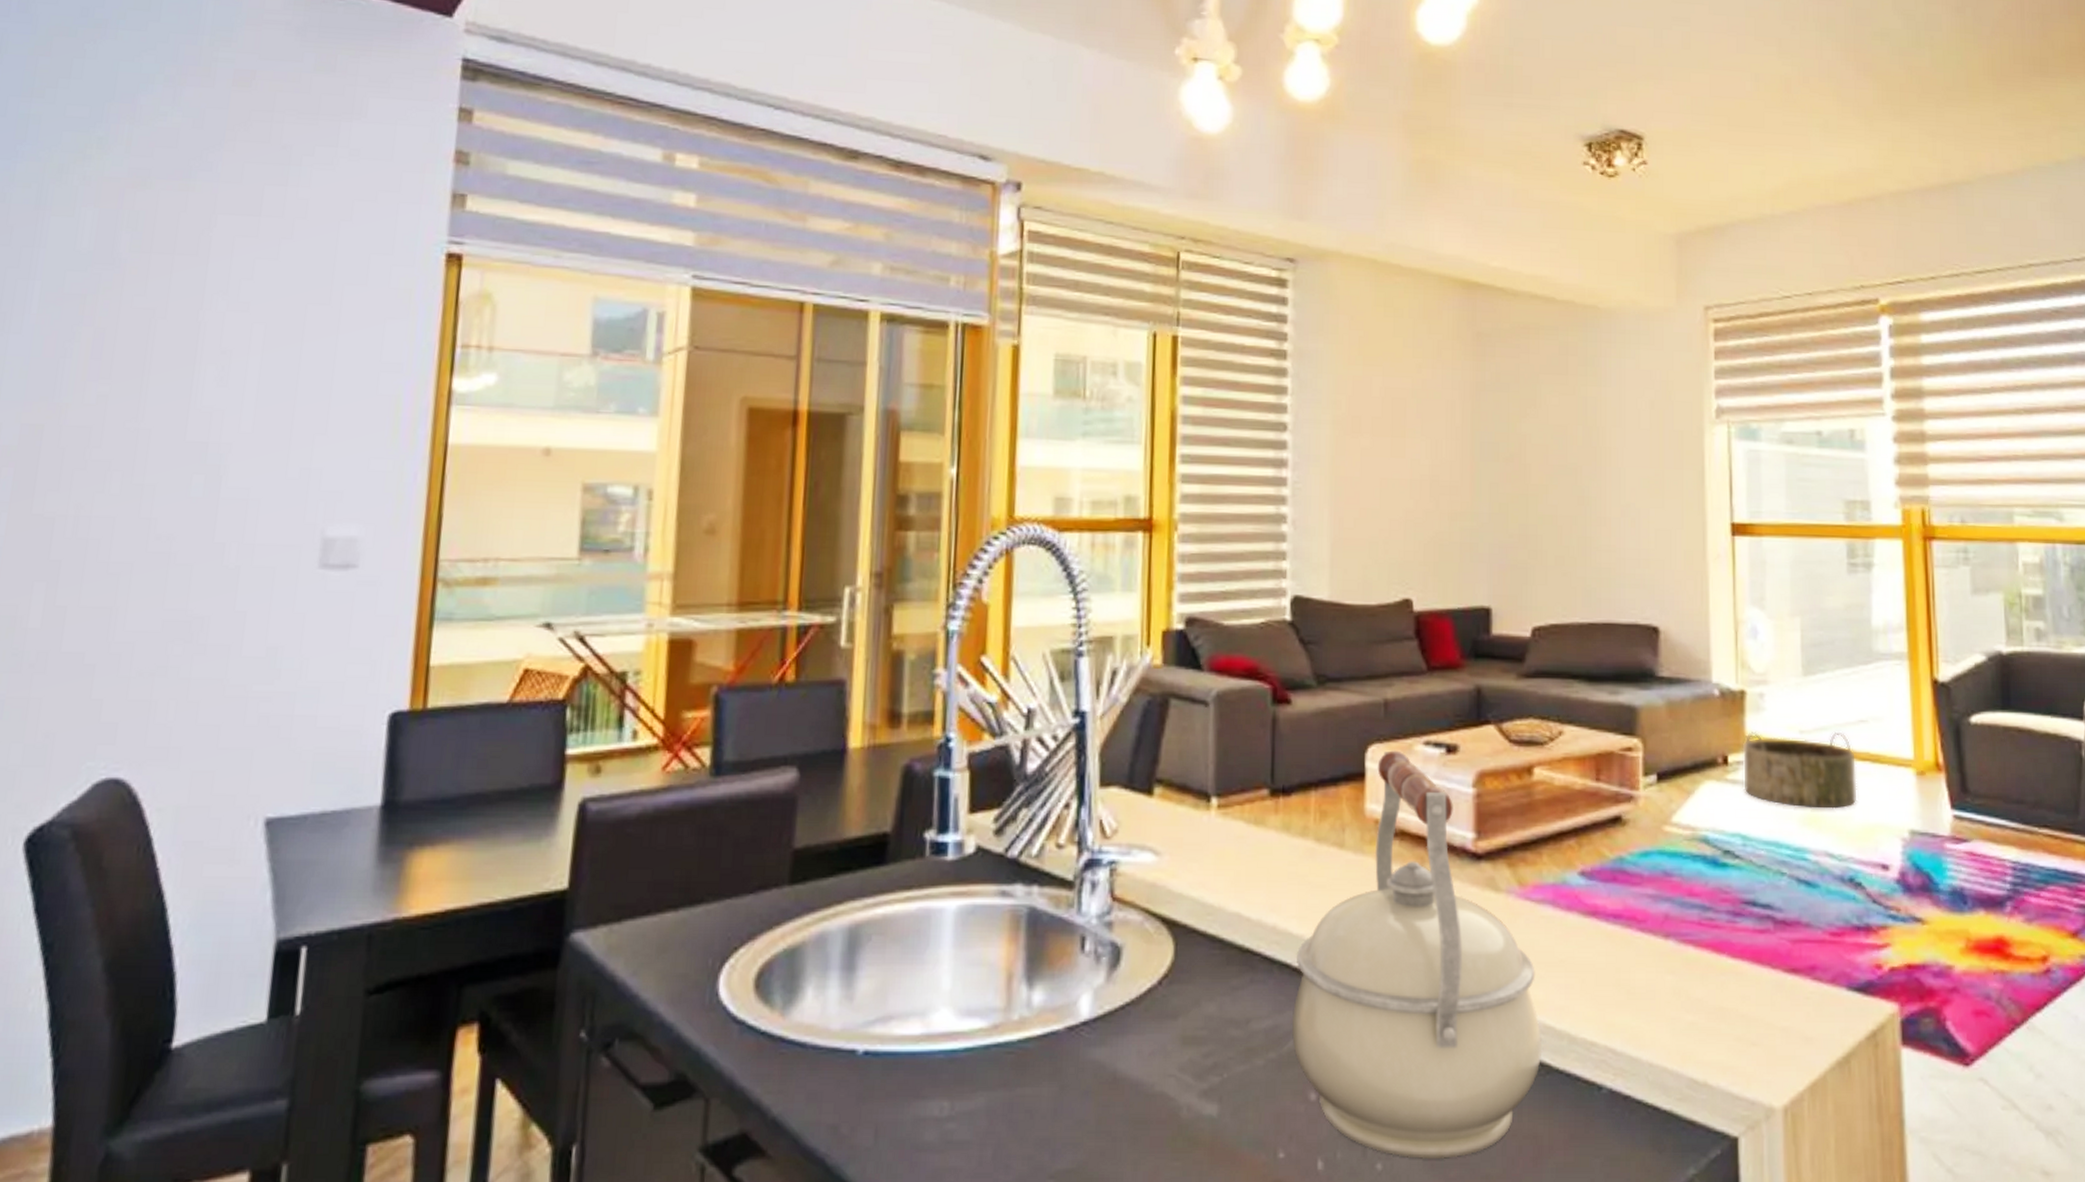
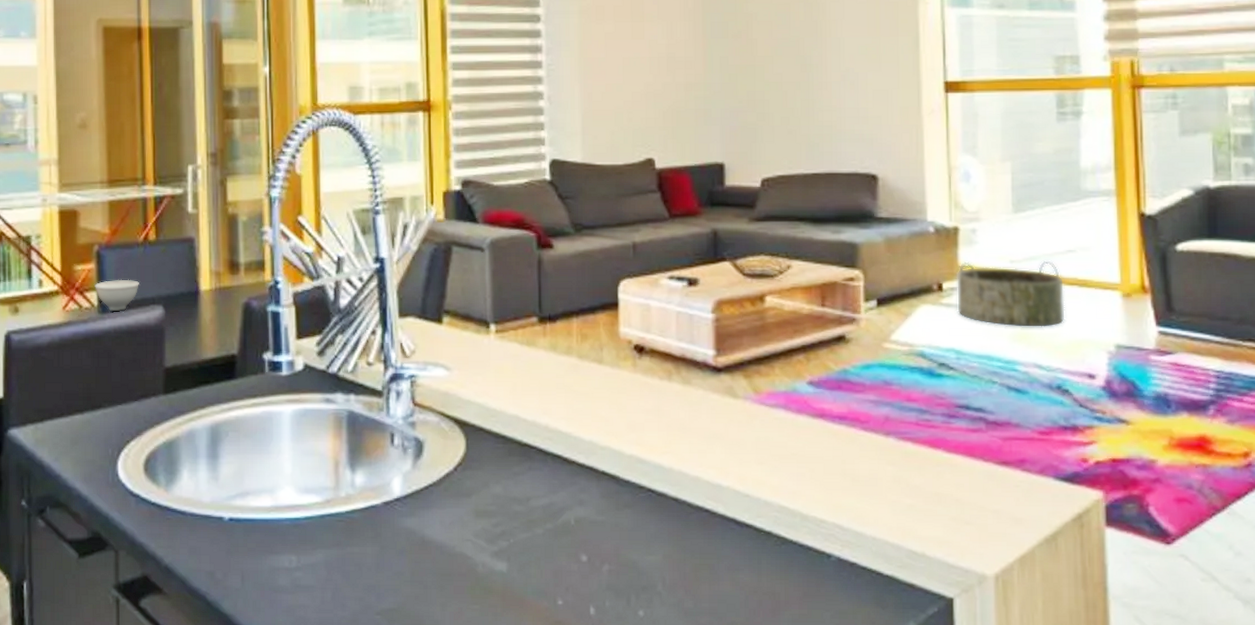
bowl: none [708,731,769,773] -> present [95,279,139,311]
kettle: present [1292,750,1542,1160] -> none [565,284,778,610]

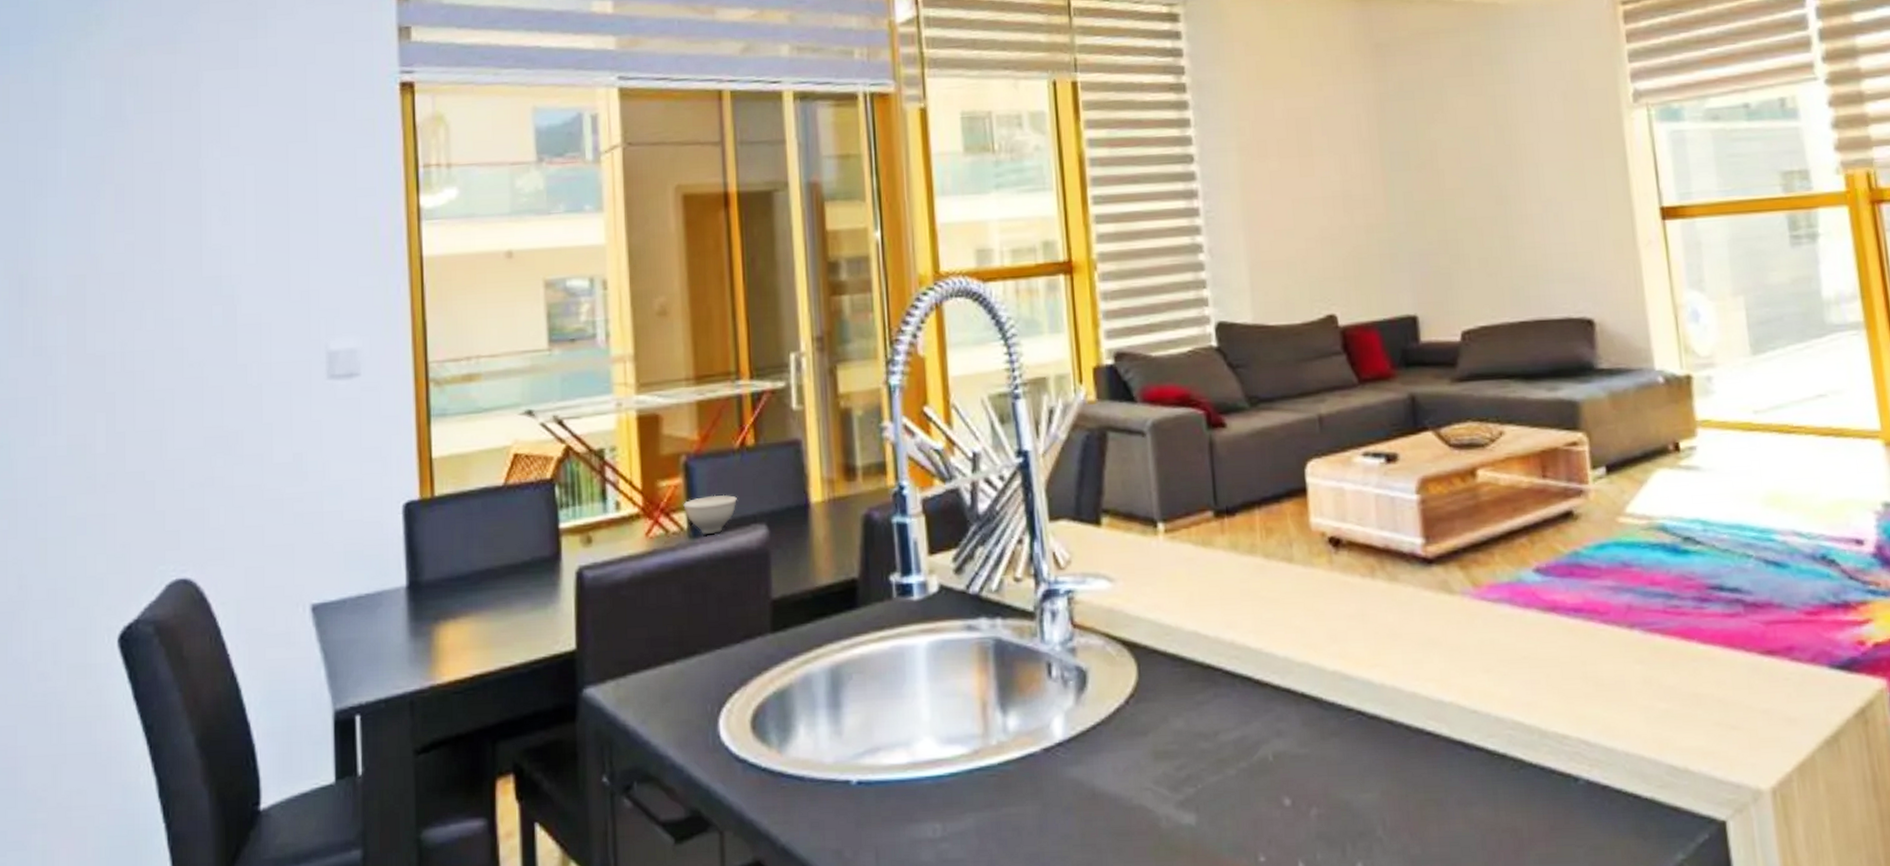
basket: present [956,260,1065,328] -> none [1693,408,1823,489]

